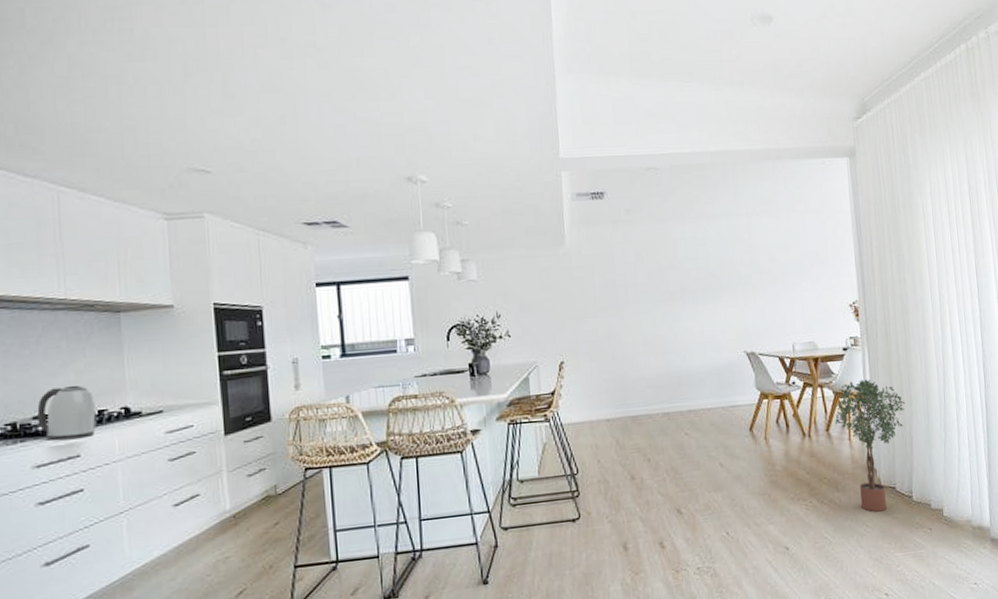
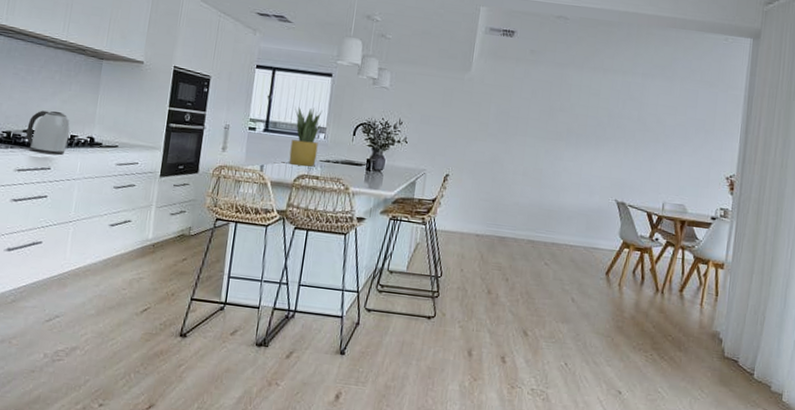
planter: none [372,318,410,389] -> present [288,107,323,167]
potted tree: present [834,379,905,512] -> none [689,250,764,381]

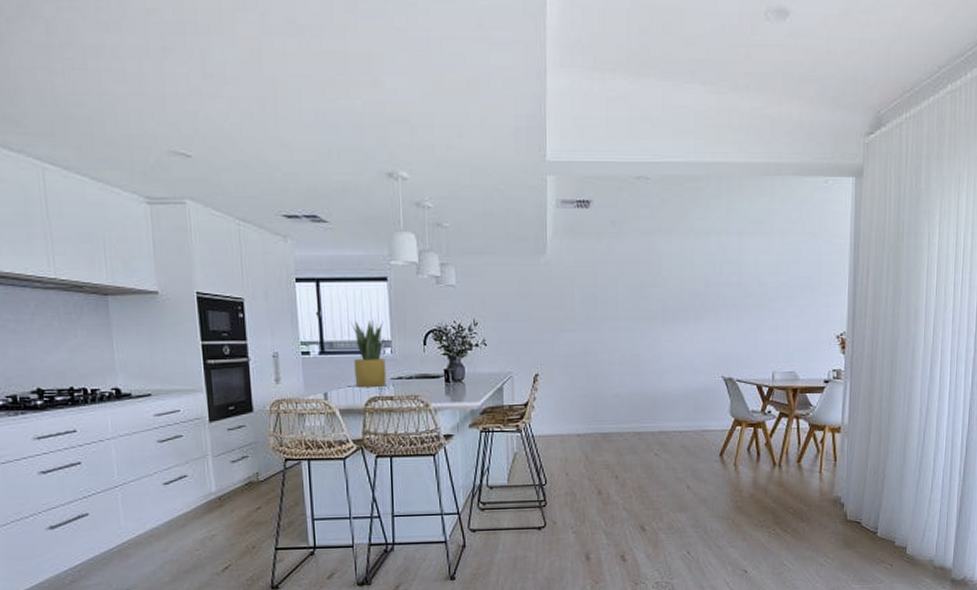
kettle: present [26,110,71,156] -> none [34,363,89,416]

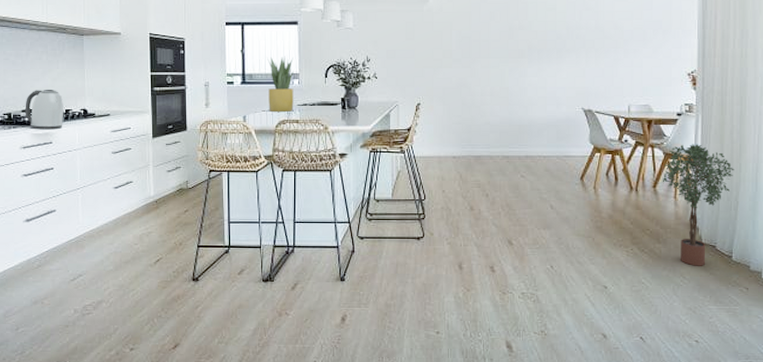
kettle: none [34,363,89,416] -> present [25,89,64,130]
potted tree: none [807,413,882,544] -> present [662,144,734,266]

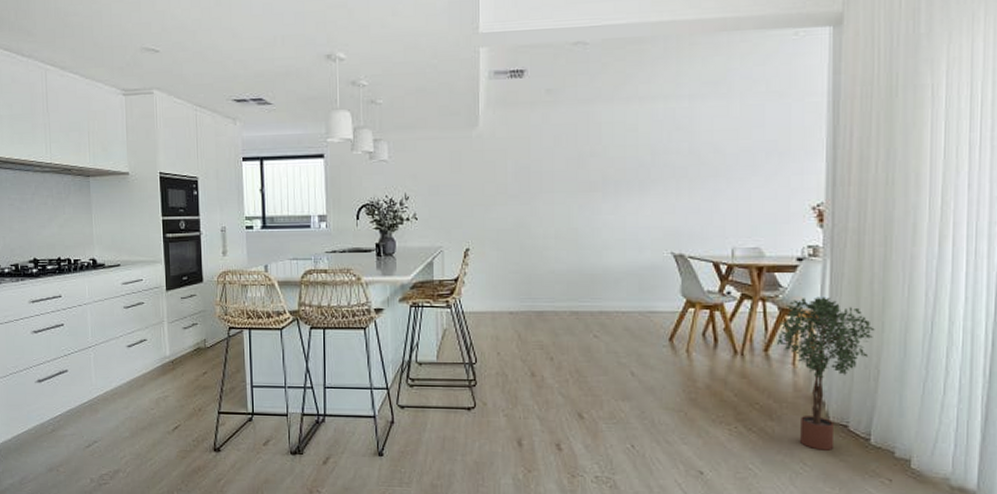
kettle: present [25,89,64,130] -> none [32,237,72,282]
planter: present [267,56,294,113] -> none [290,195,321,261]

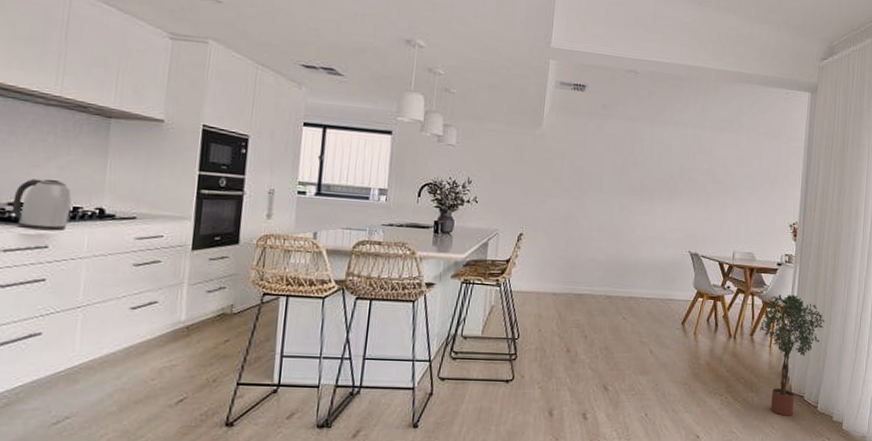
kettle: none [32,237,72,282] -> present [12,179,72,232]

